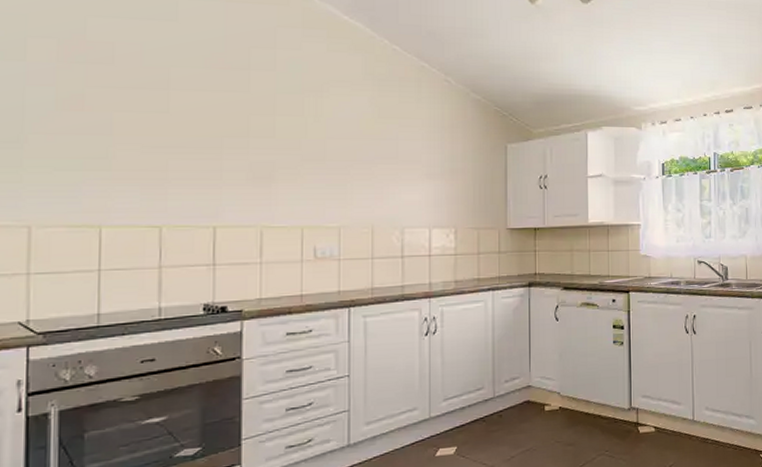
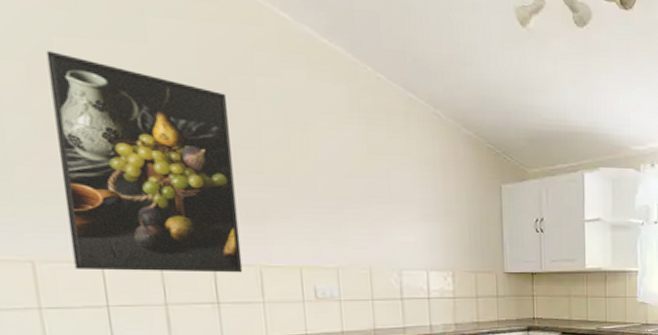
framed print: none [72,30,247,234] -> present [46,51,243,273]

